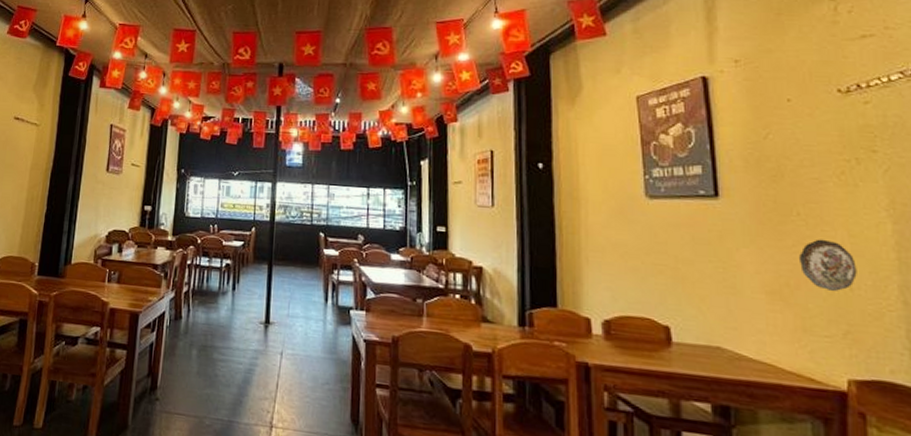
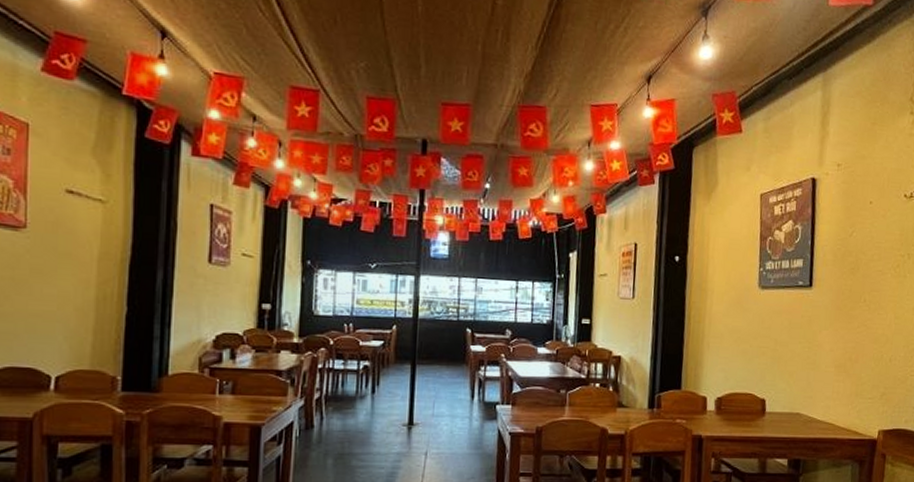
decorative plate: present [799,239,857,291] -> none [860,321,896,362]

